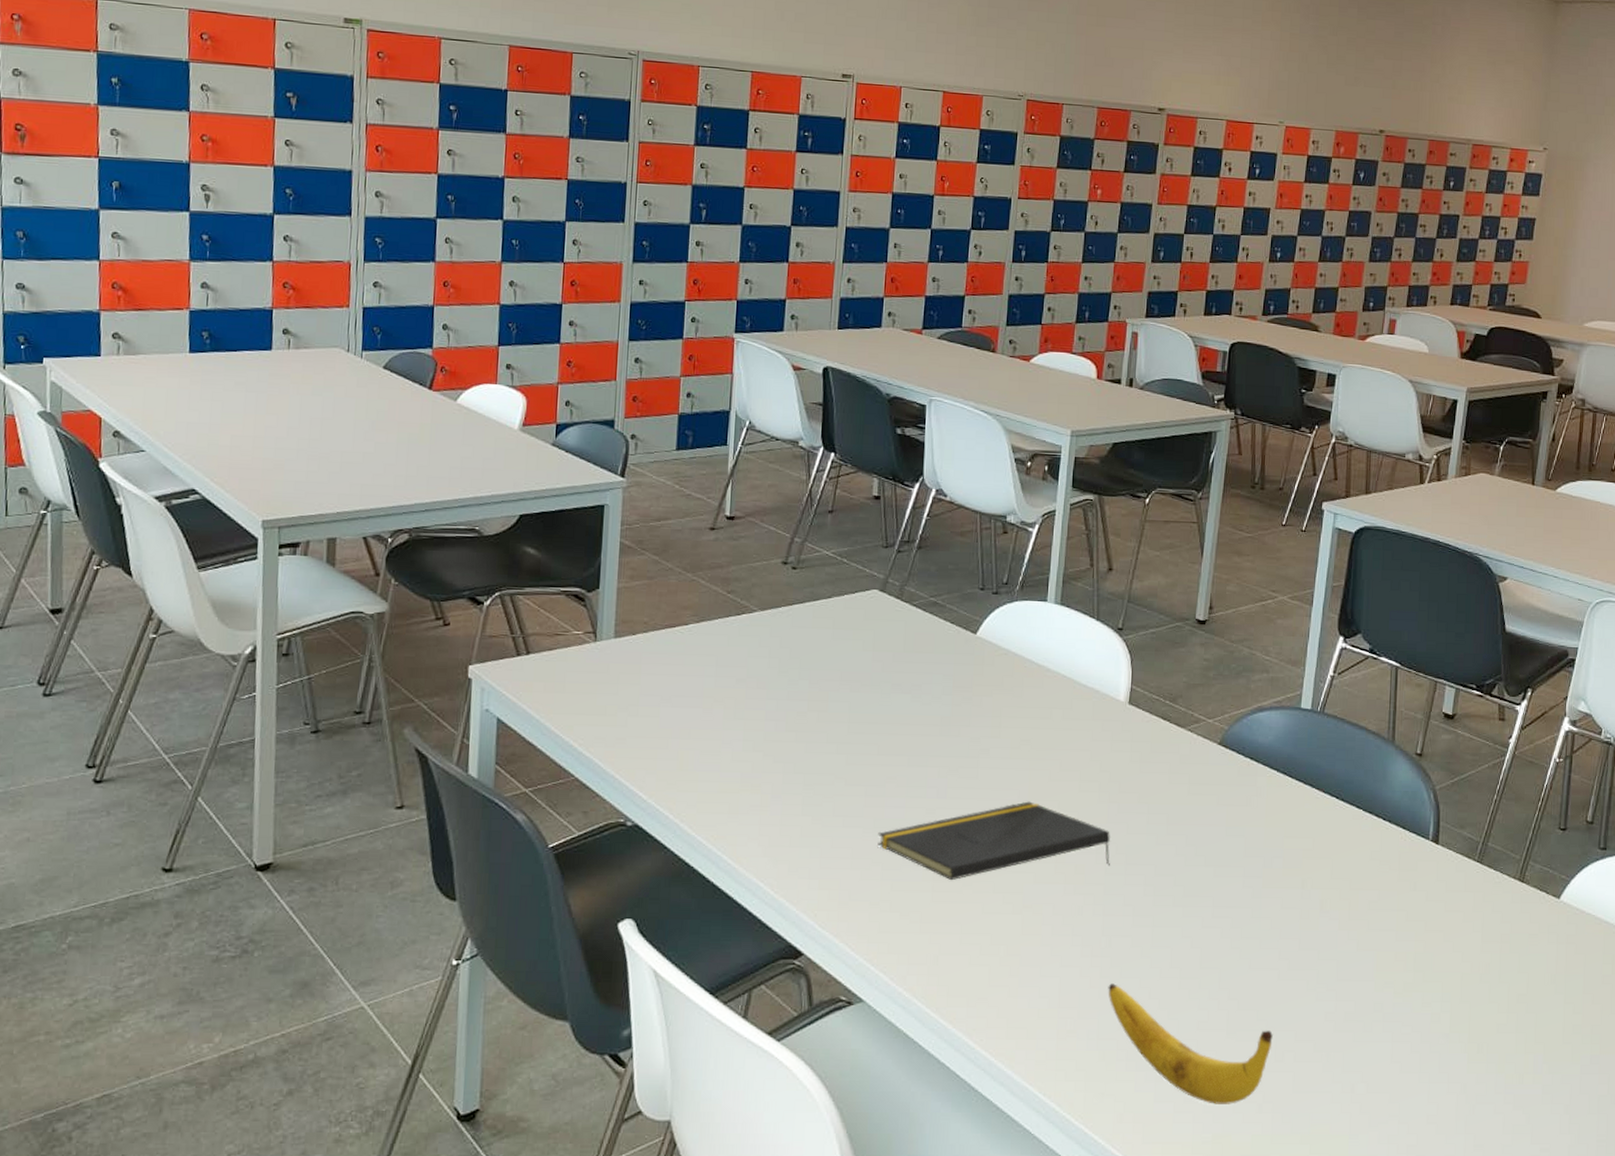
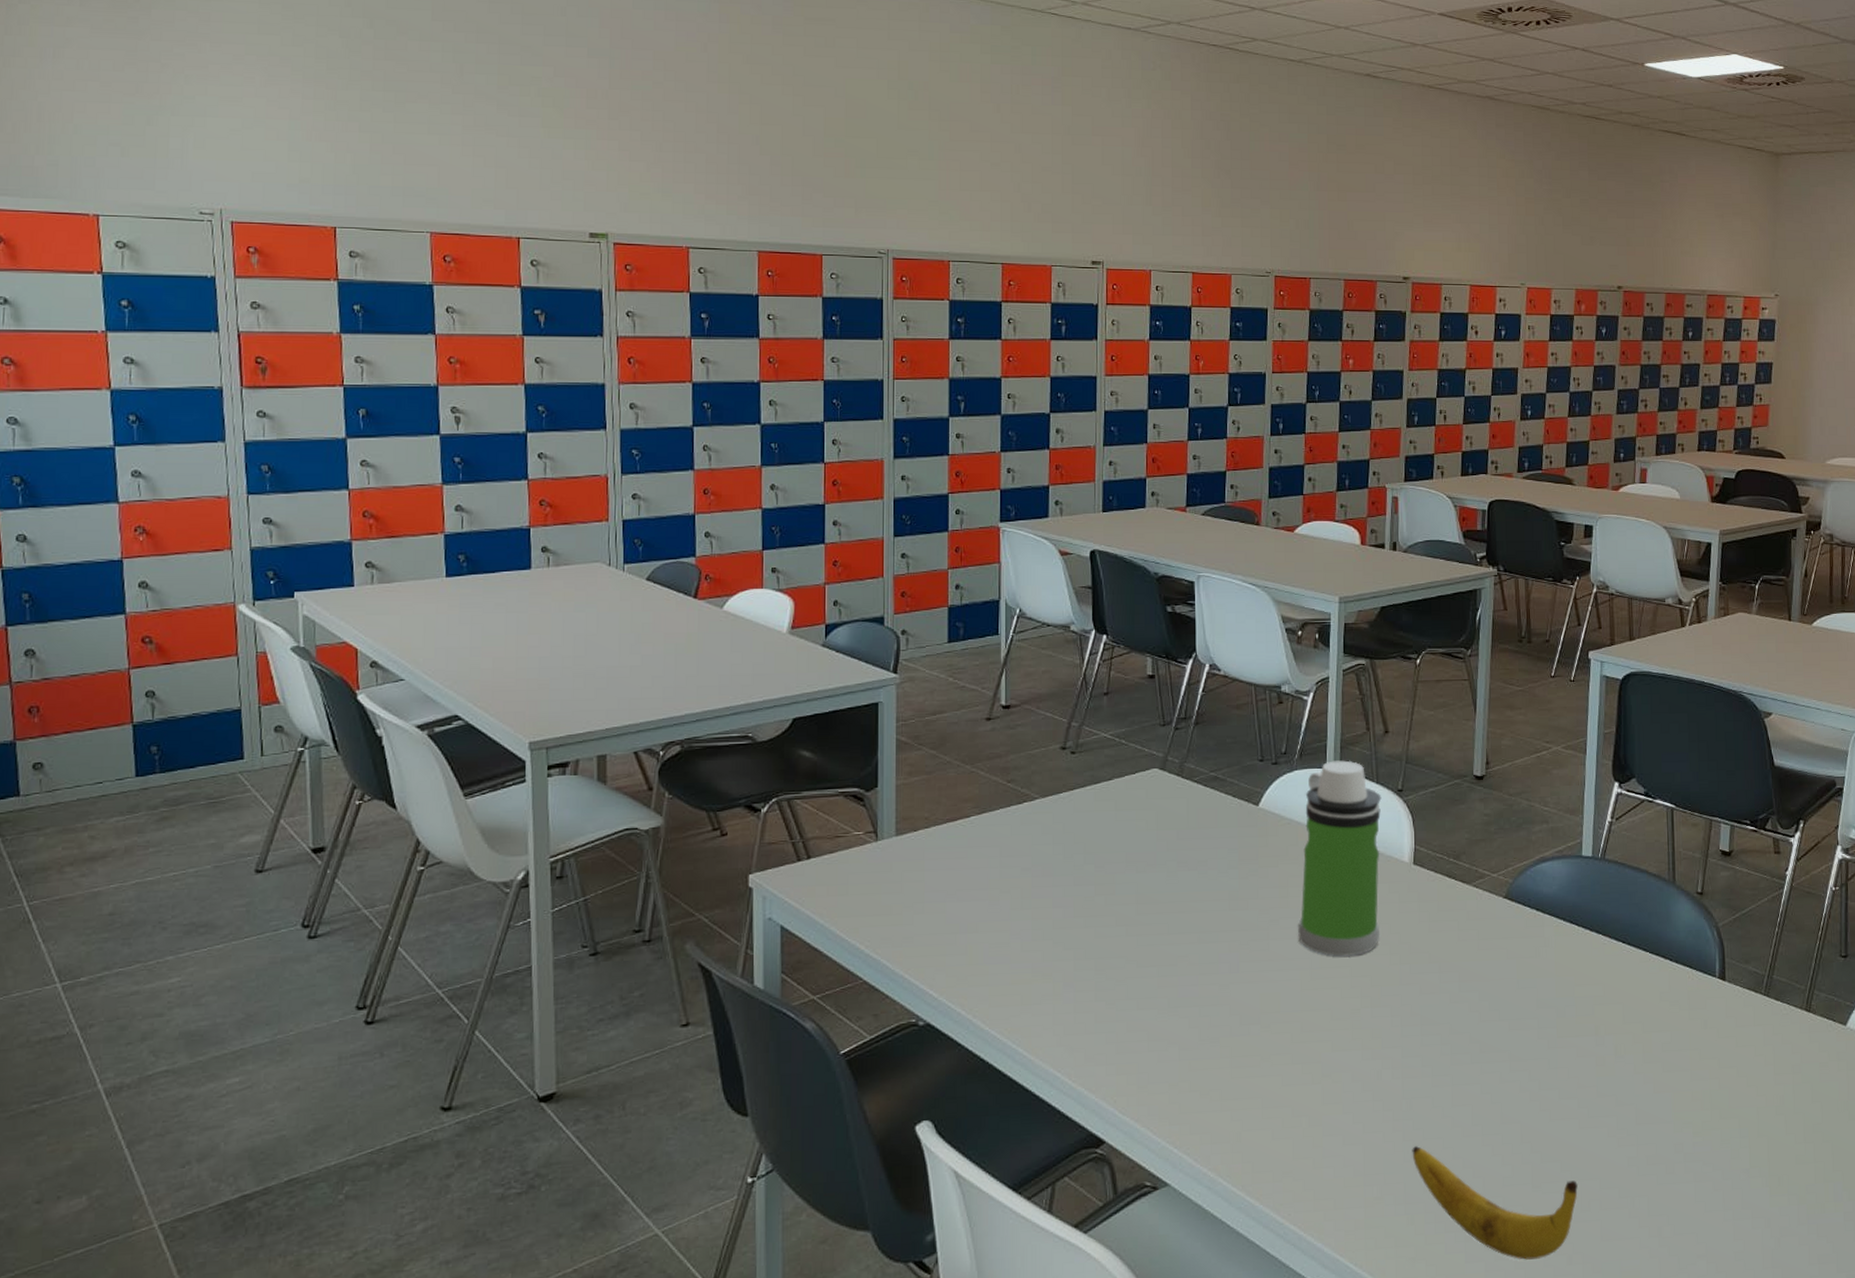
notepad: present [877,801,1110,881] -> none [1173,969,1406,1056]
water bottle: none [1008,594,1101,791] -> present [1298,760,1382,957]

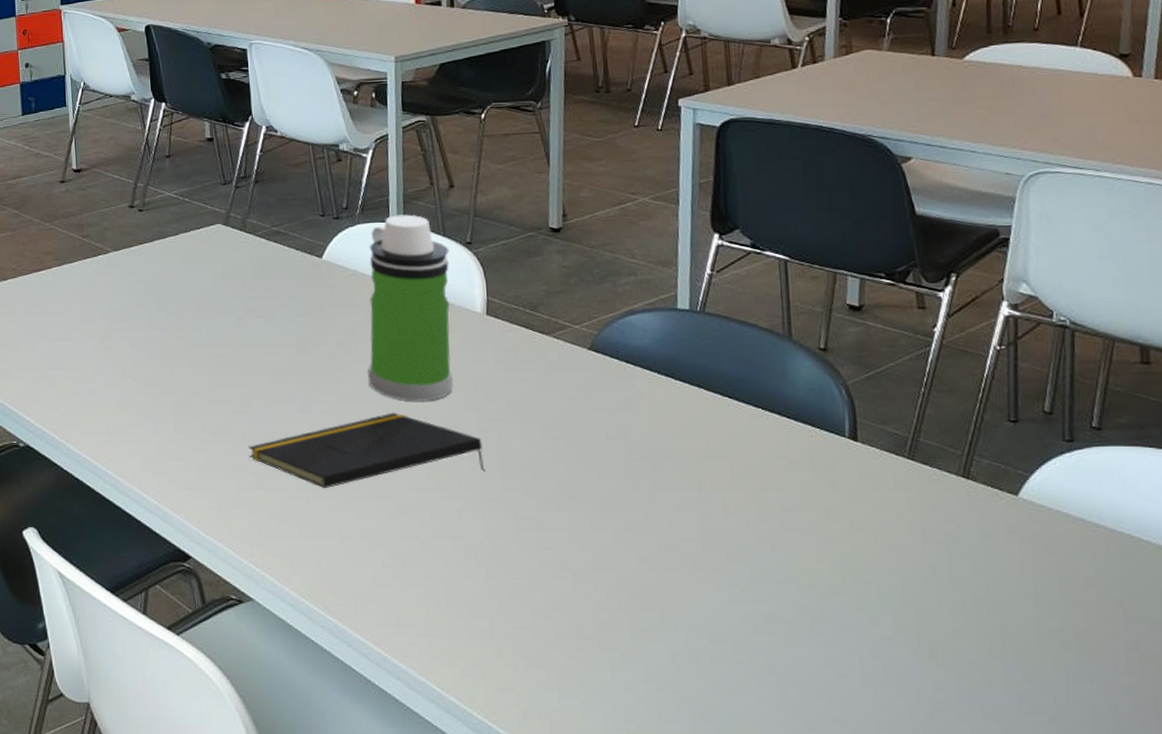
notepad: none [1173,969,1406,1056] -> present [248,412,485,489]
banana: present [1412,1146,1578,1260] -> none [497,584,684,704]

